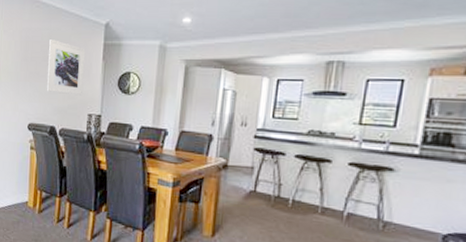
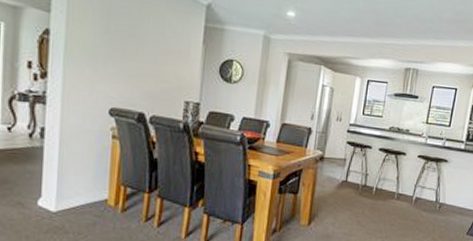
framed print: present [47,40,86,96] -> none [135,13,184,81]

